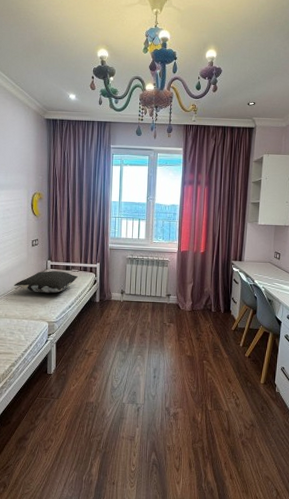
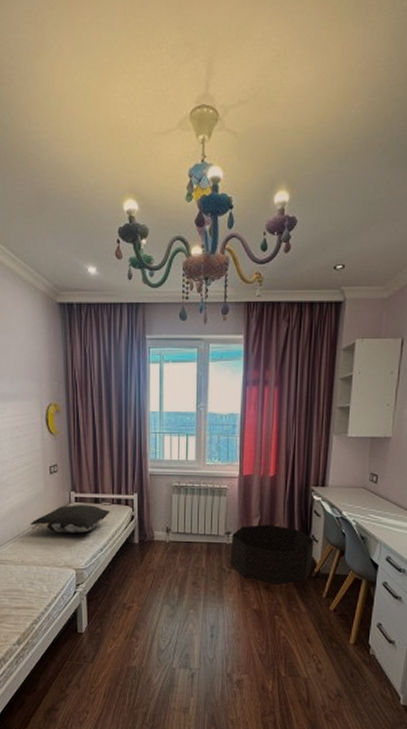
basket: none [170,289,234,336] -> present [230,525,314,585]

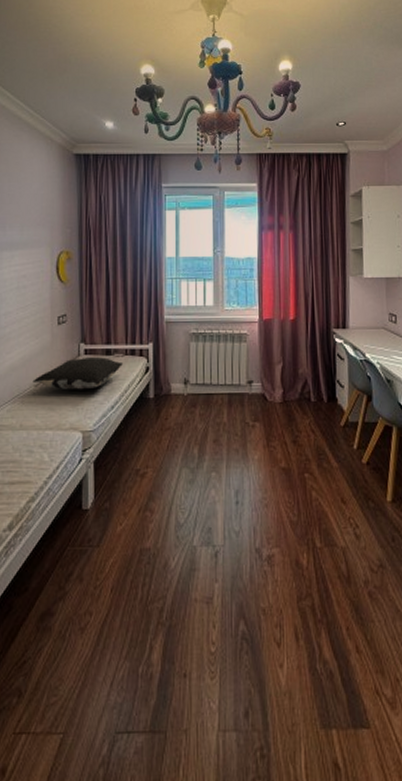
basket: present [230,525,314,585] -> none [253,371,341,438]

